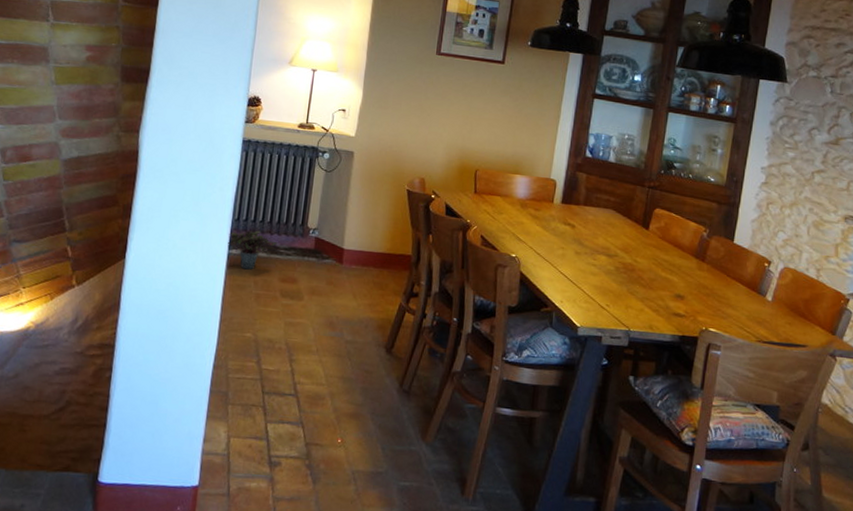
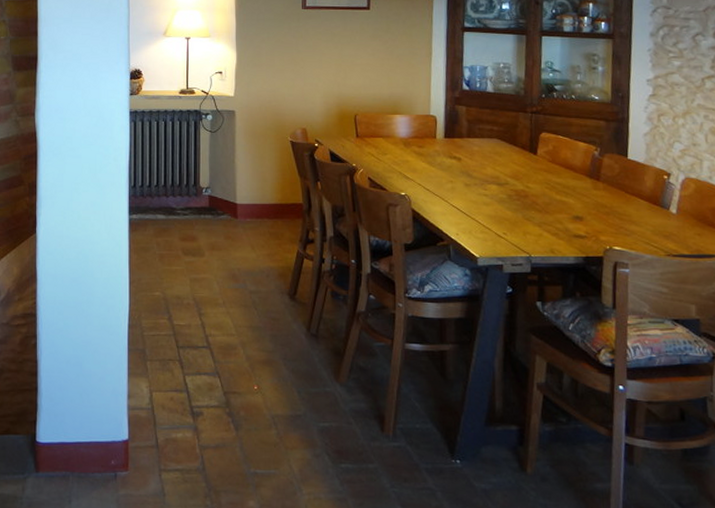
potted plant: present [228,230,278,270] -> none [128,194,174,232]

